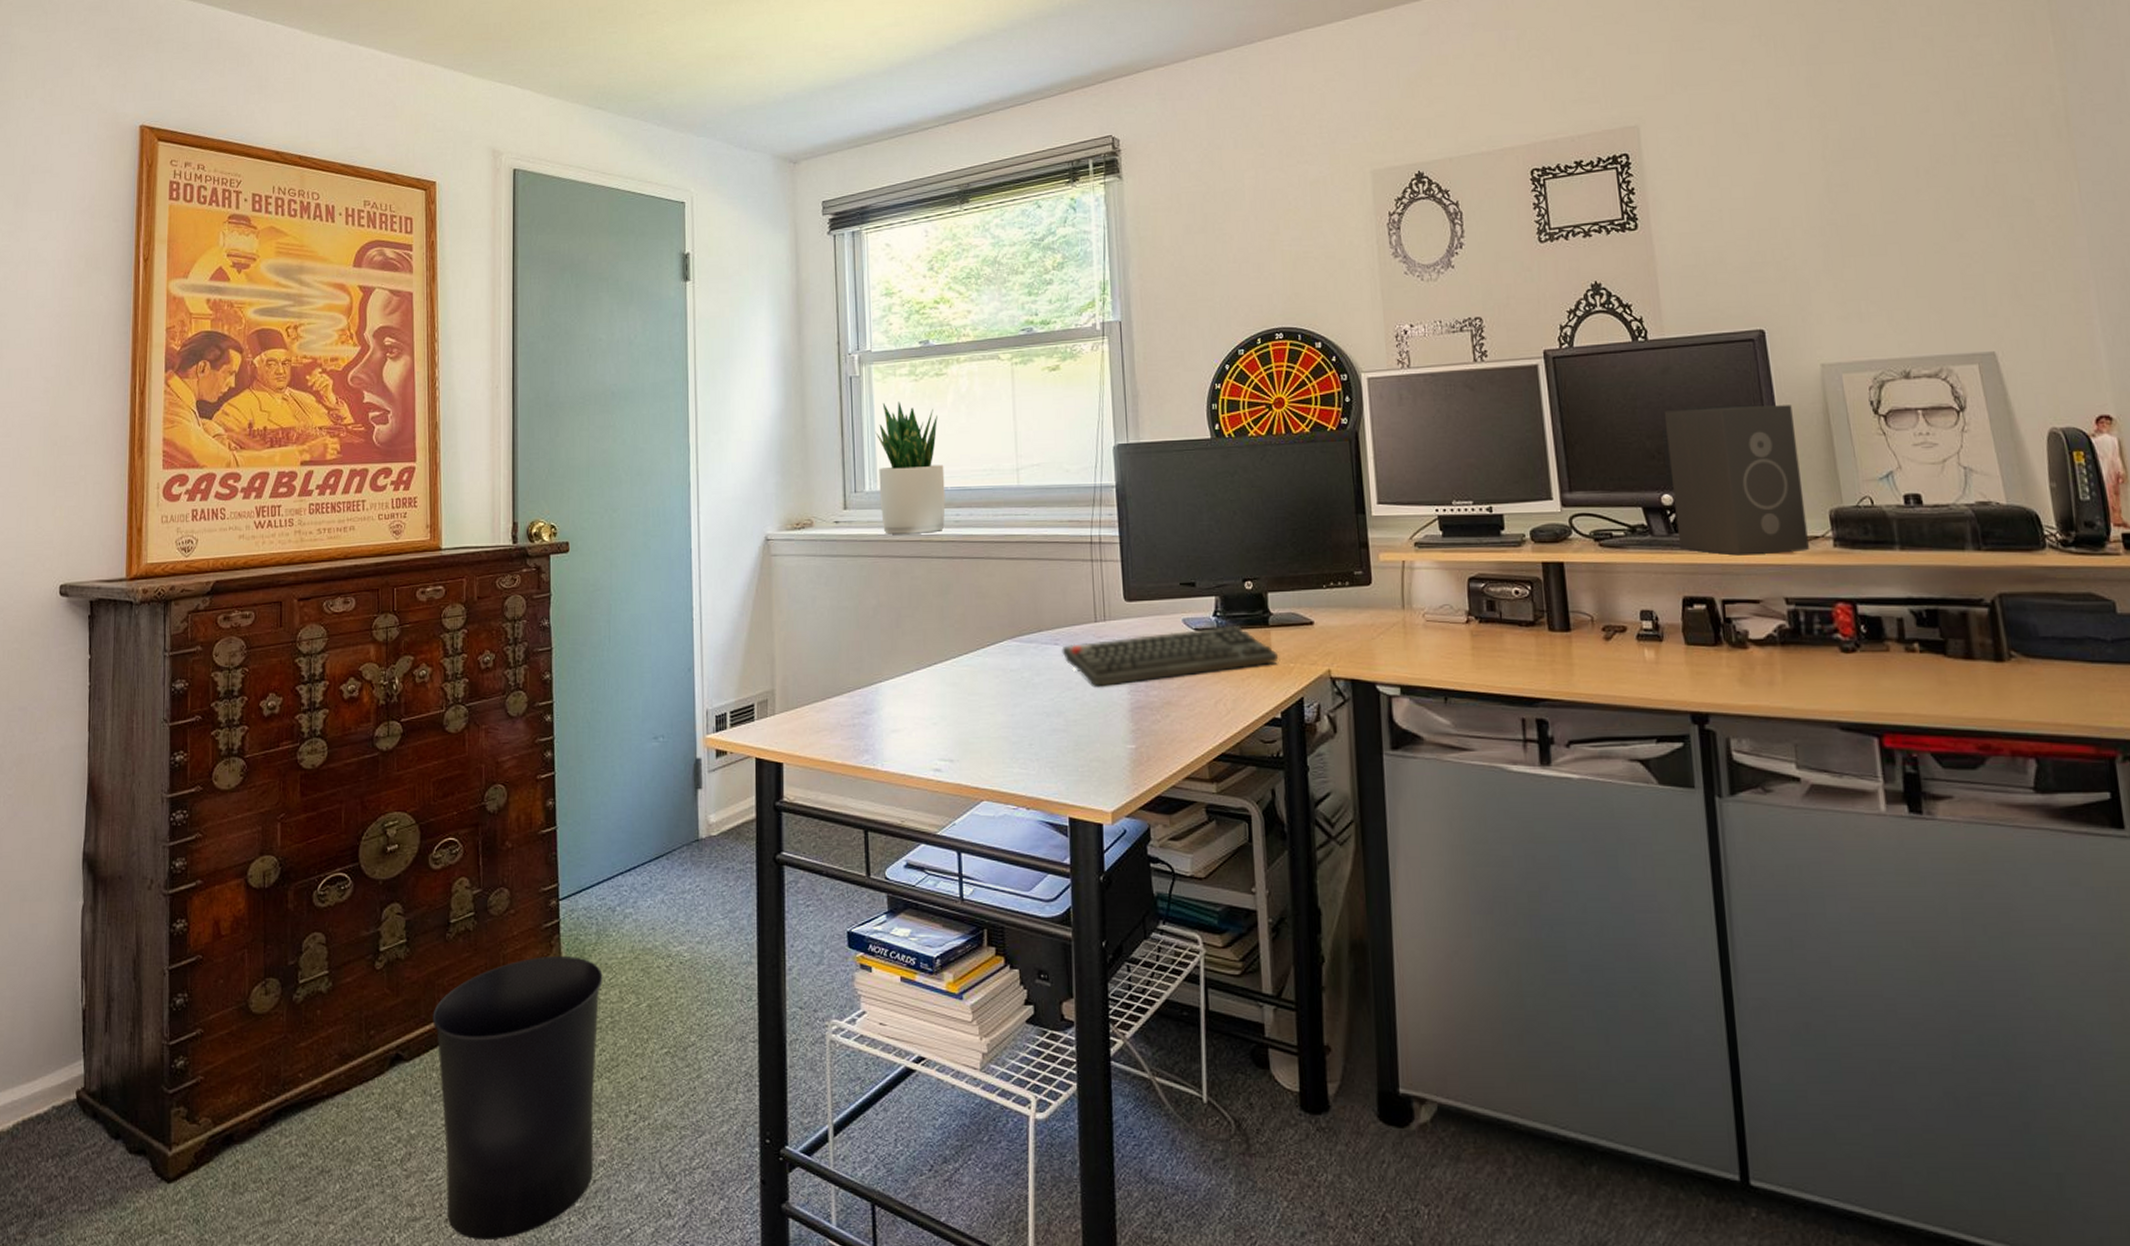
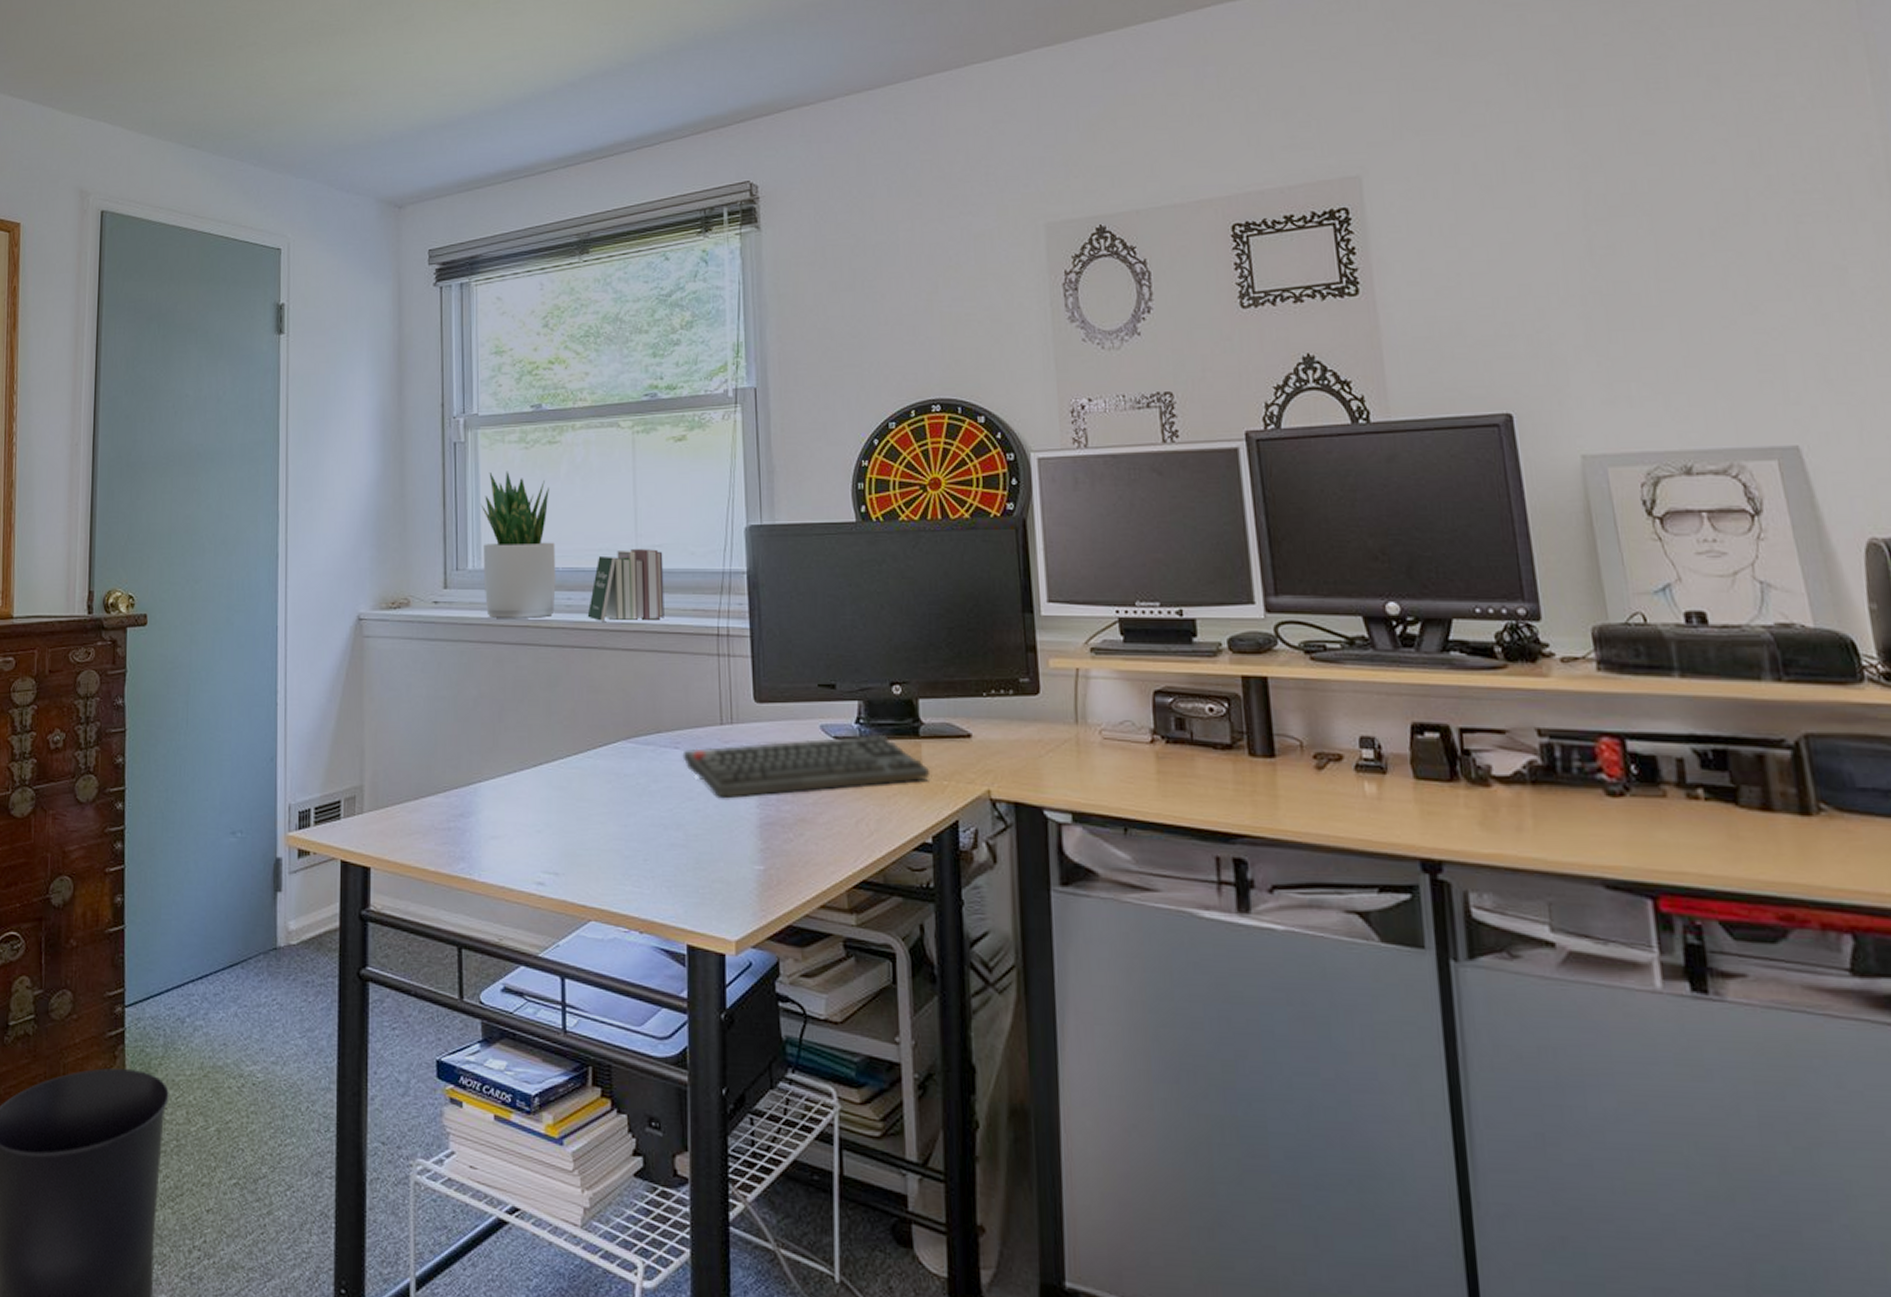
books: none [974,468,1043,534] -> present [587,549,664,621]
speaker: present [1664,405,1809,556] -> none [1389,502,1567,677]

